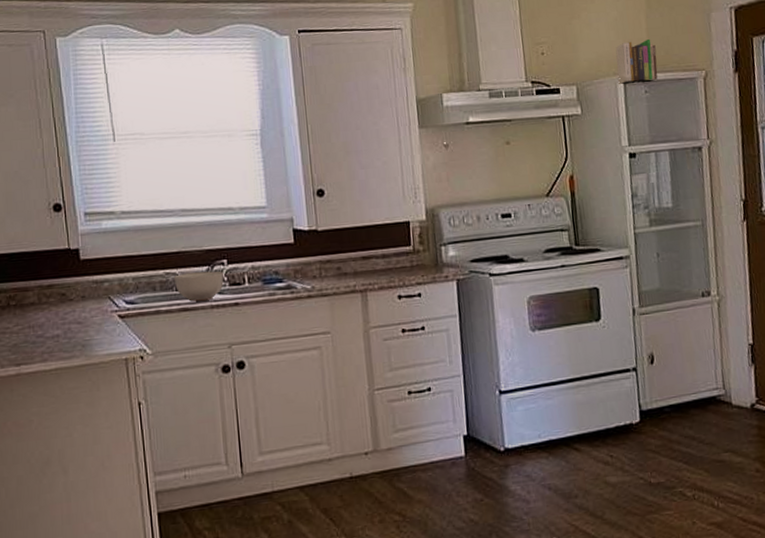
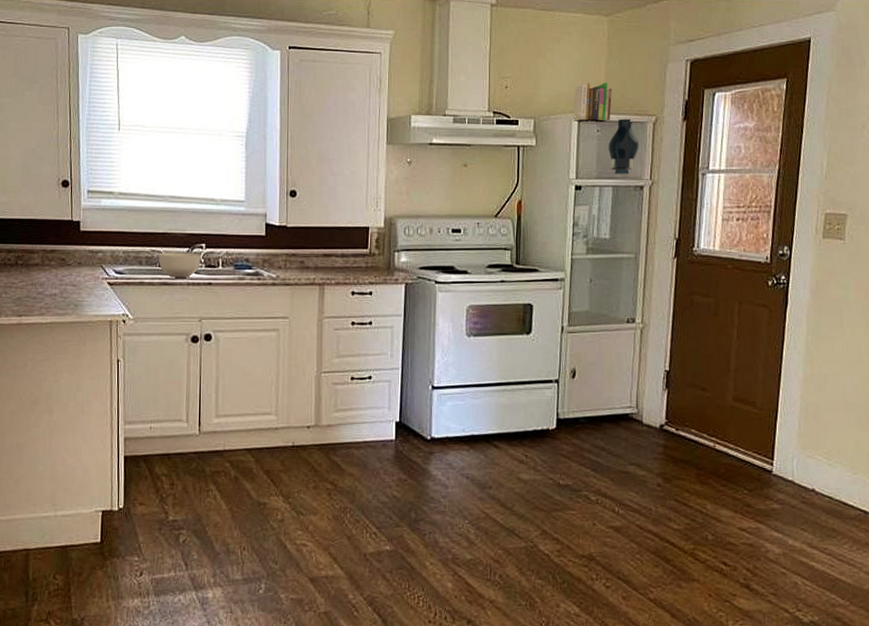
vase: none [659,75,692,137] -> present [608,118,639,174]

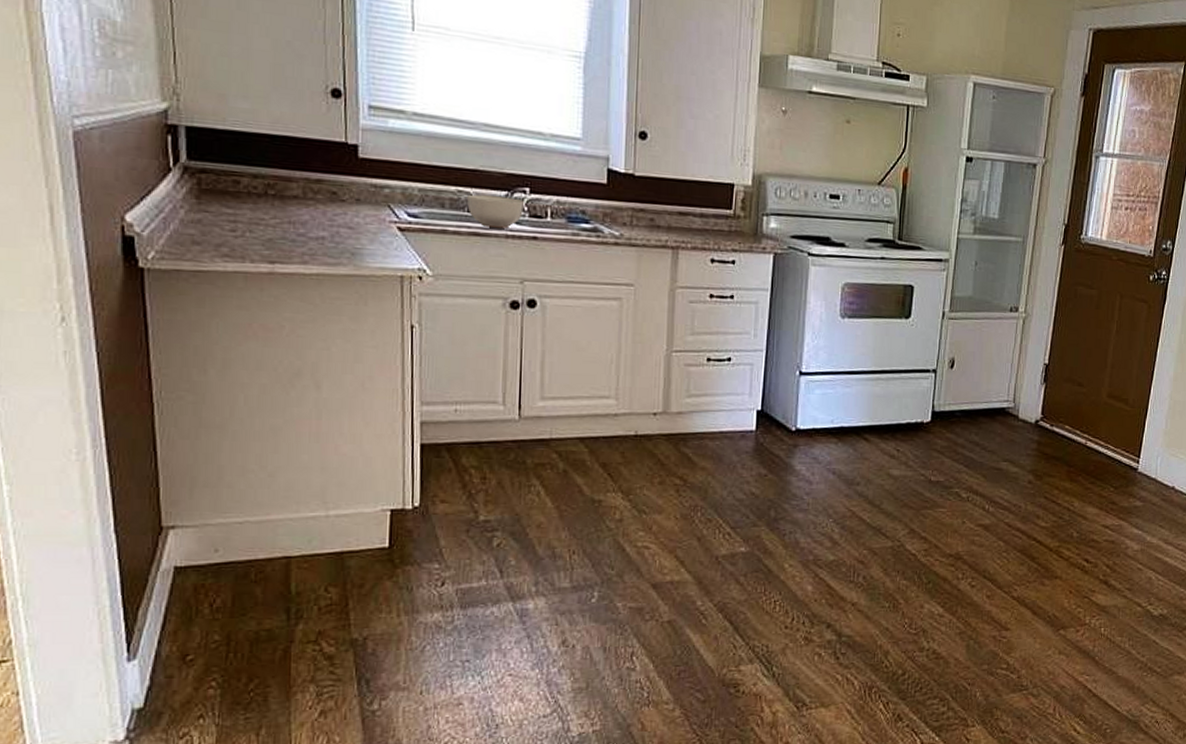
books: present [572,83,612,123] -> none [968,41,1011,89]
vase: present [608,118,639,174] -> none [1003,86,1036,149]

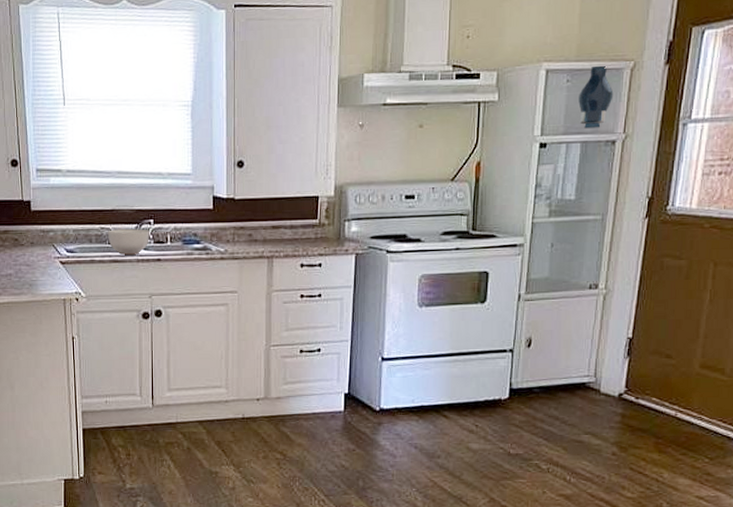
vase: none [1003,86,1036,149] -> present [578,65,614,129]

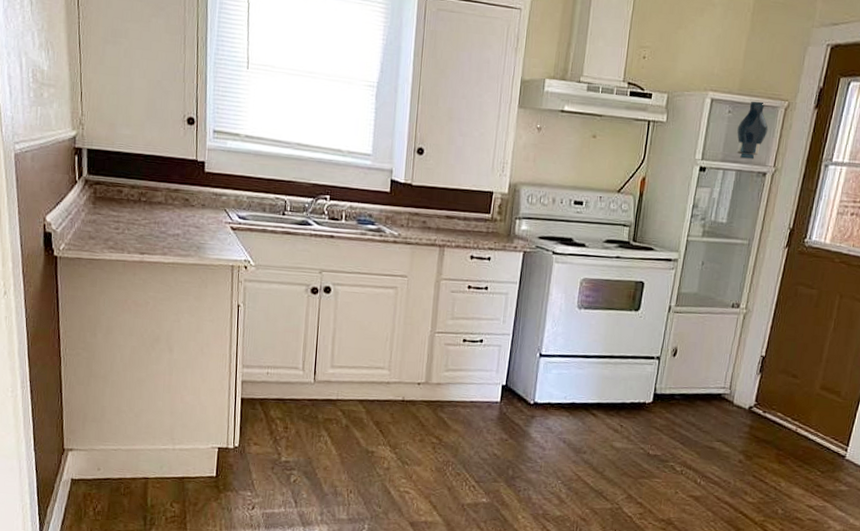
bowl: present [107,229,150,255] -> none [282,201,326,229]

